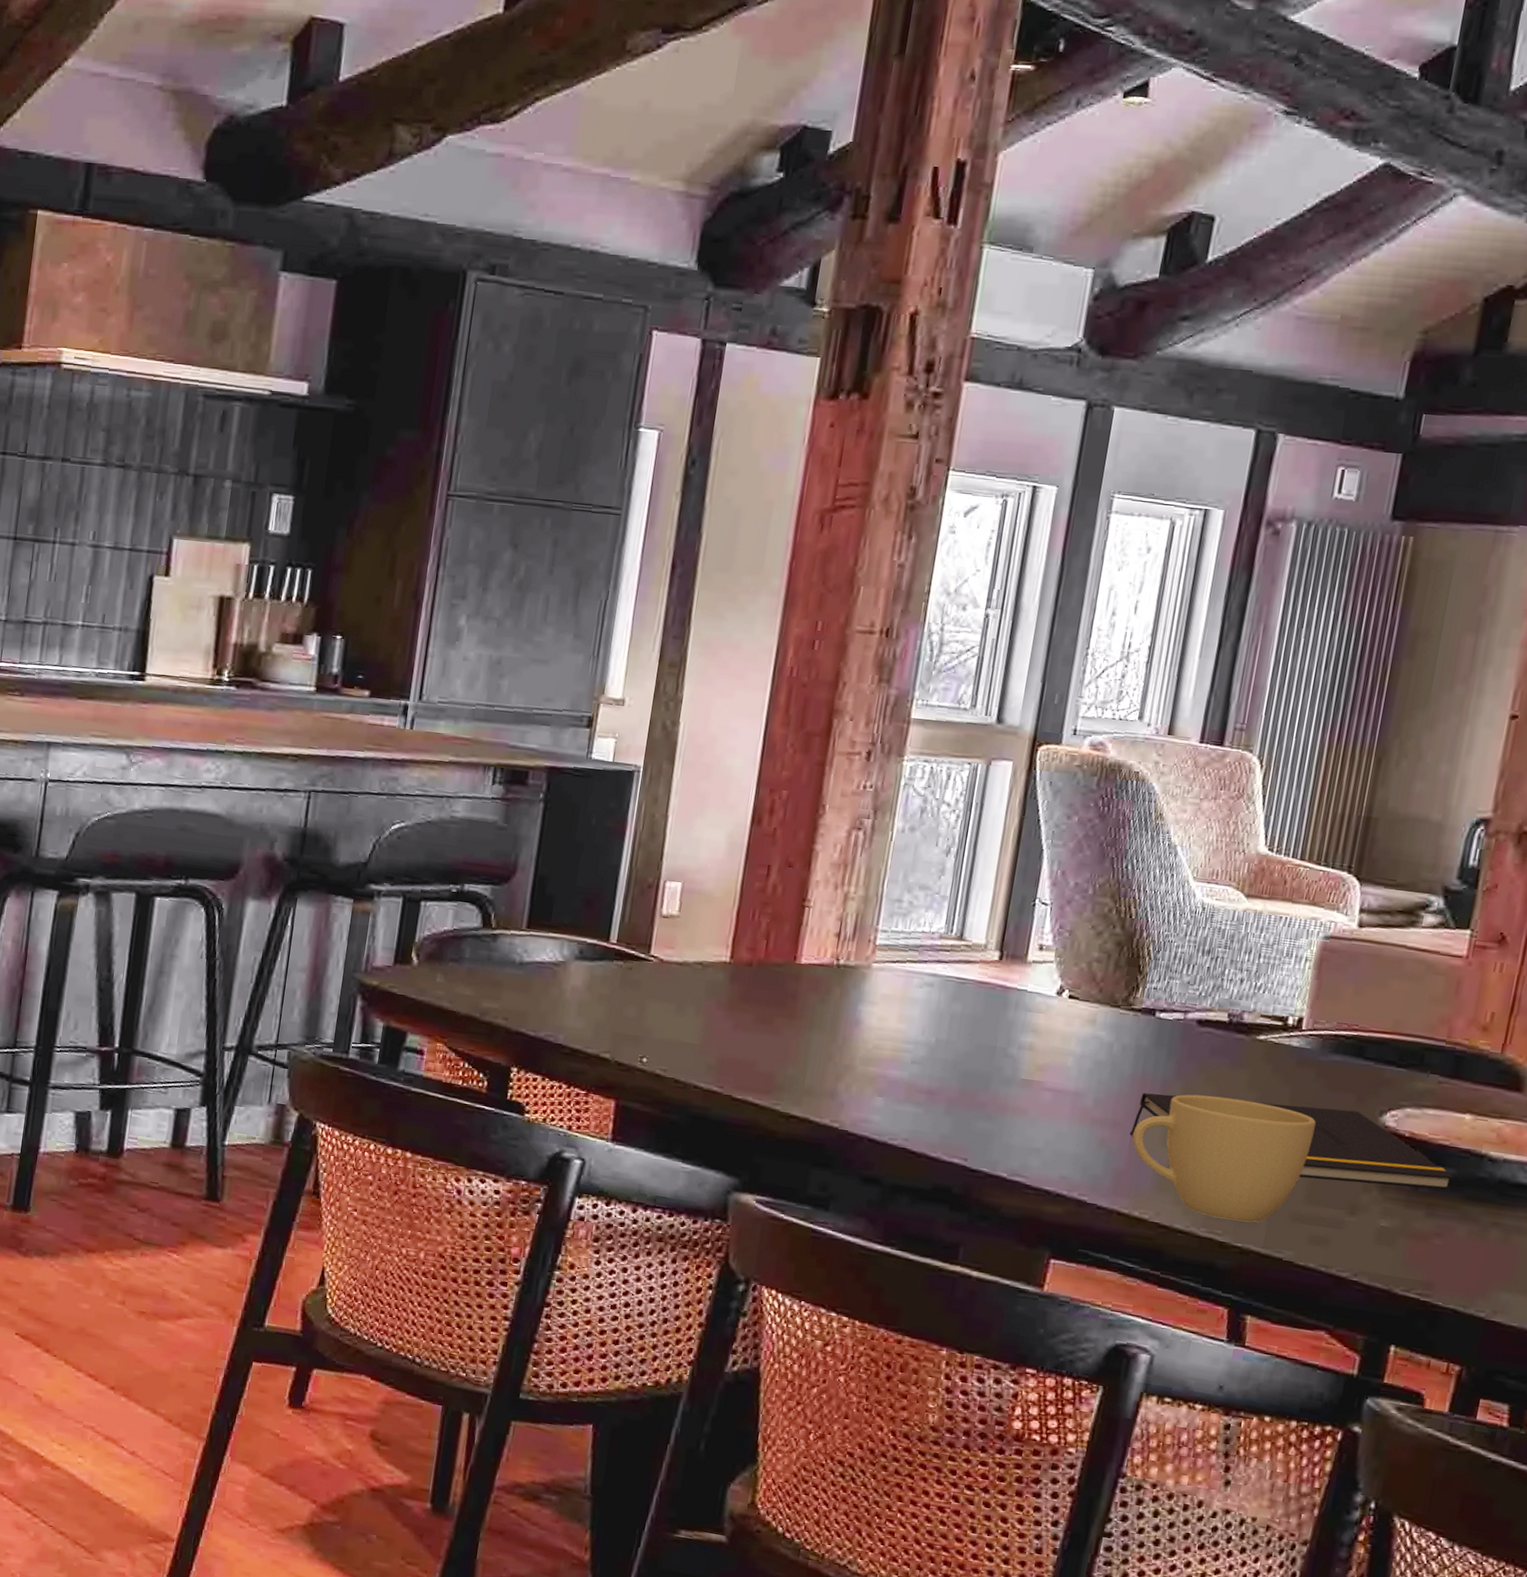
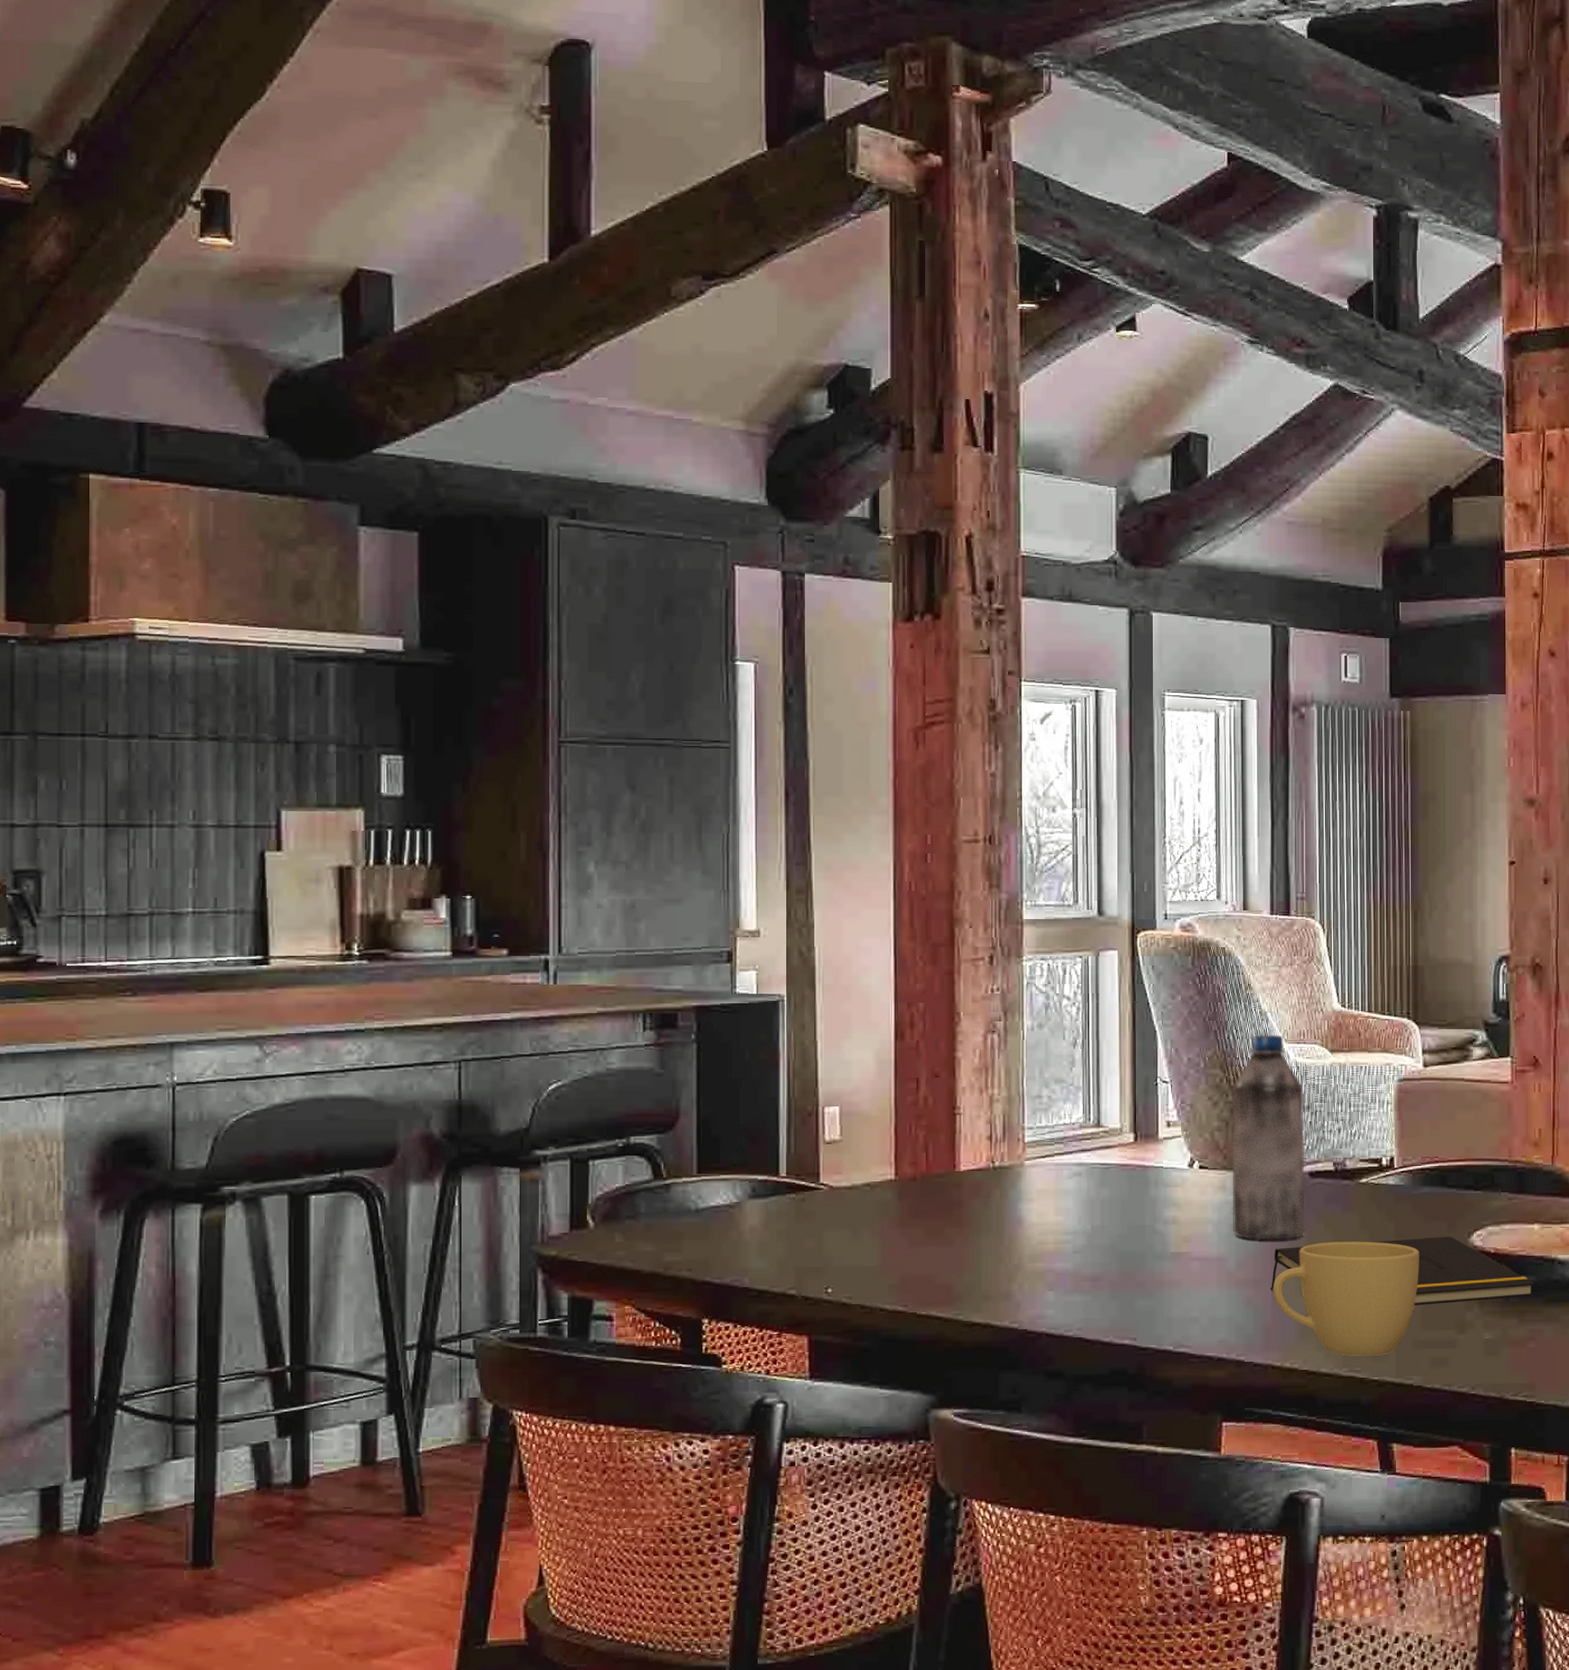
water bottle: none [1097,868,1207,1086] -> present [1231,1034,1305,1240]

